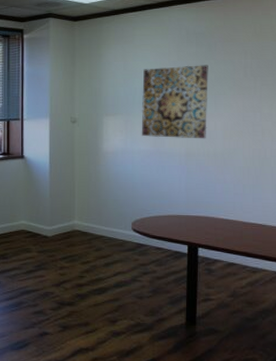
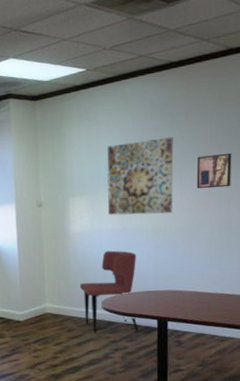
dining chair: none [110,171,168,255] -> present [80,250,138,334]
wall art: none [231,84,266,117] -> present [196,153,232,189]

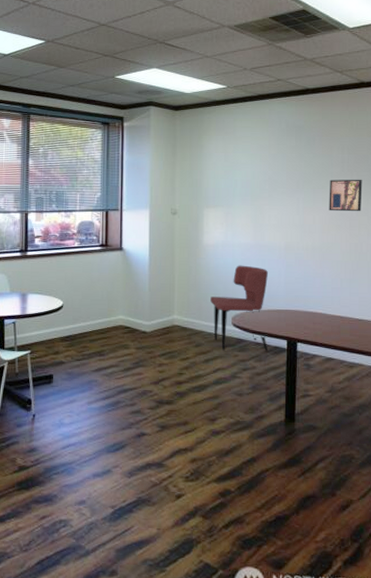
wall art: present [107,137,174,215] -> none [241,158,307,233]

